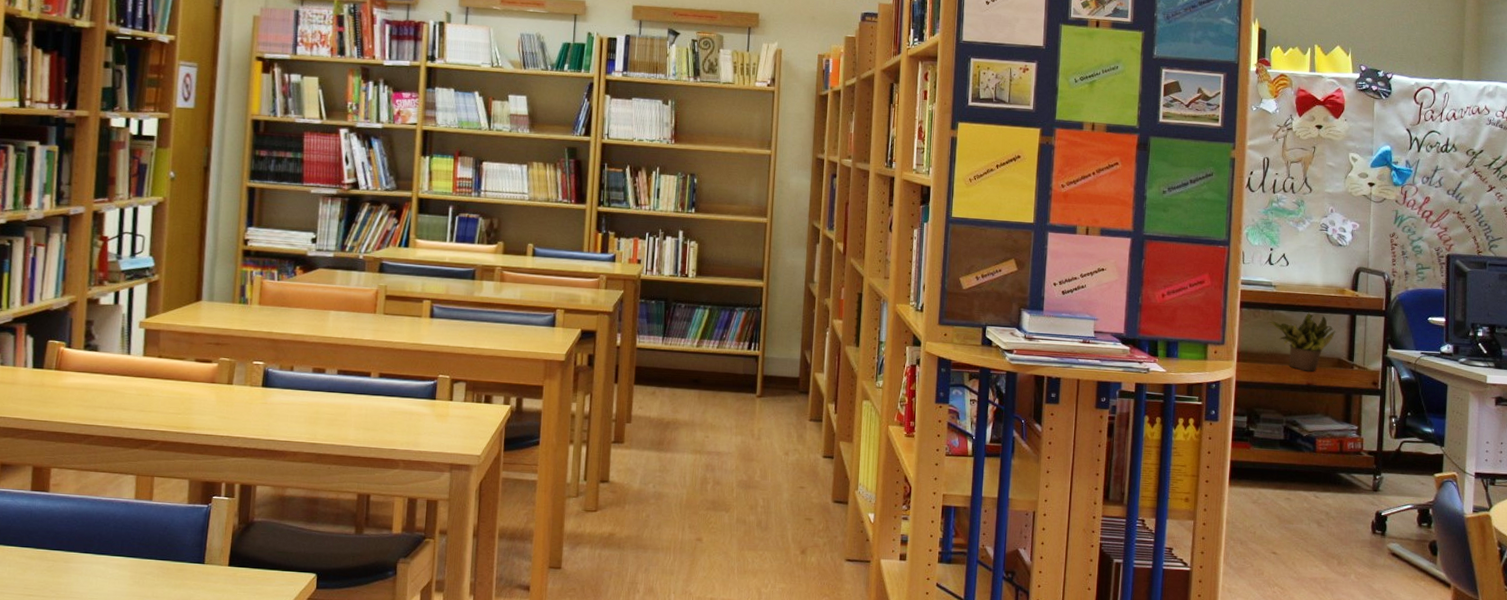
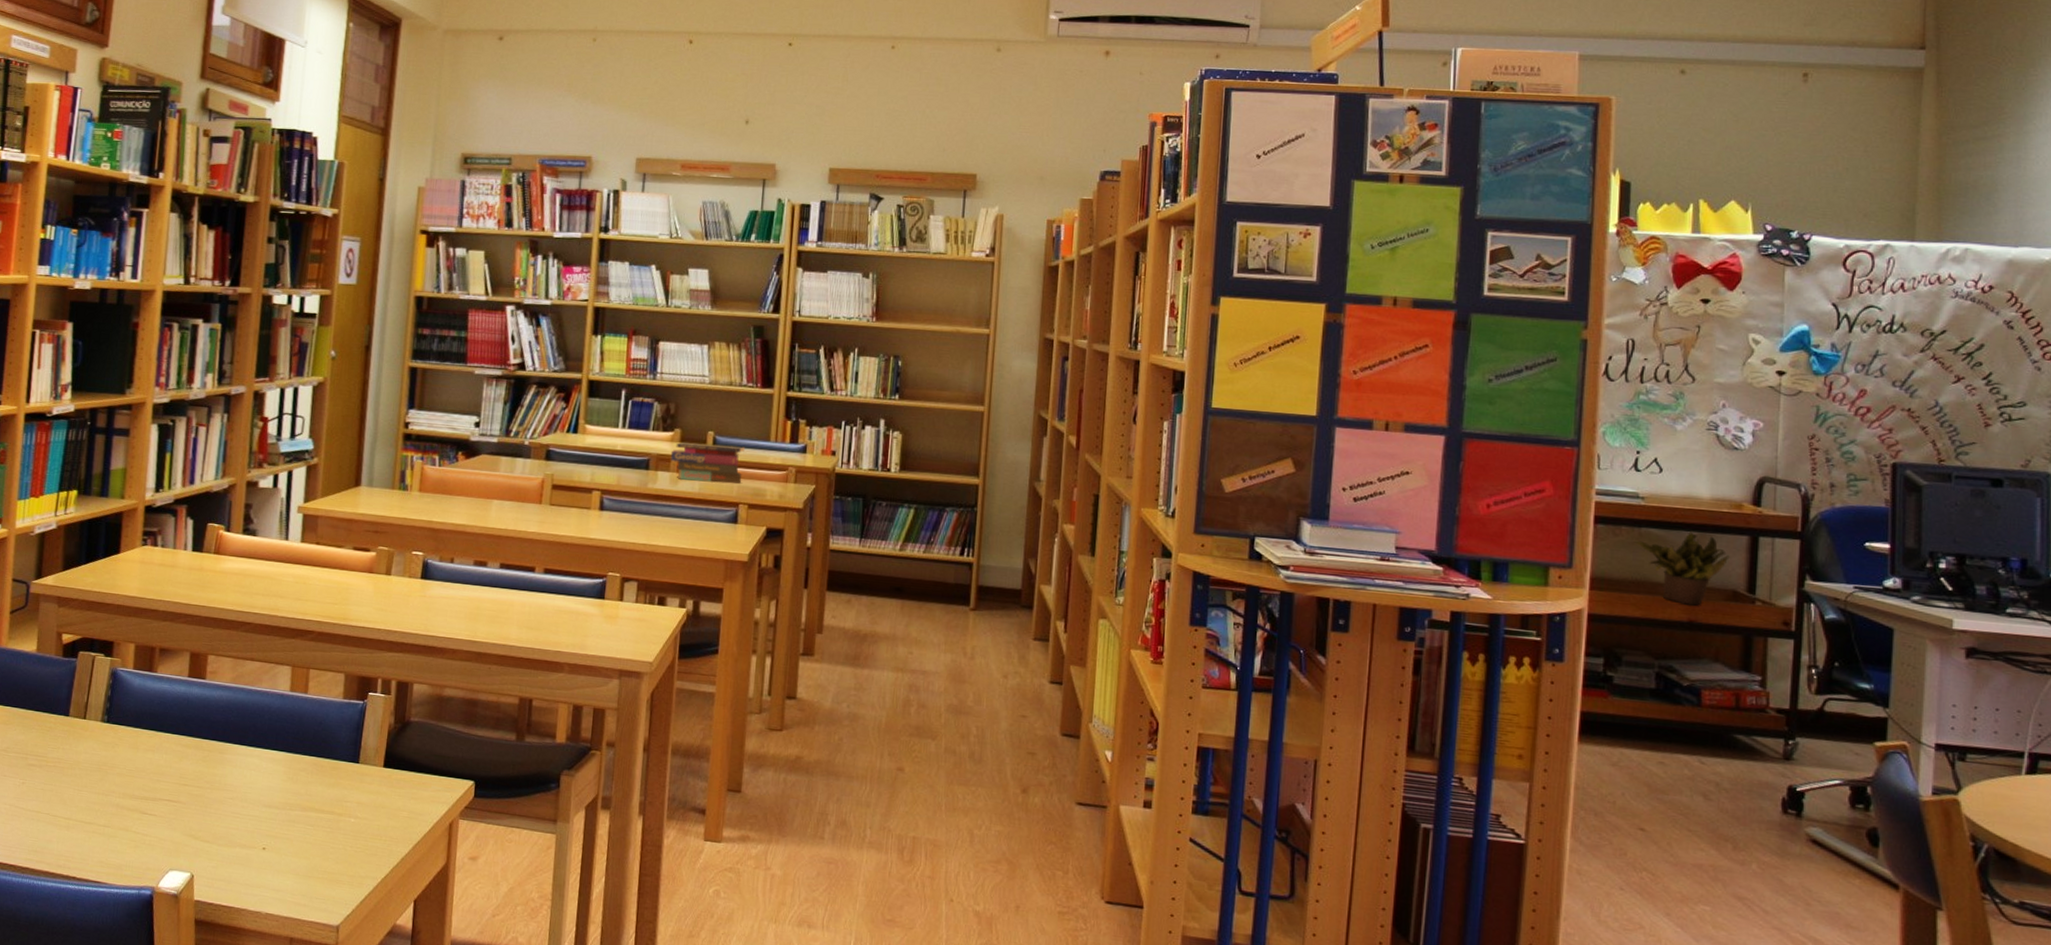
books: none [494,253,561,292] -> present [670,442,745,485]

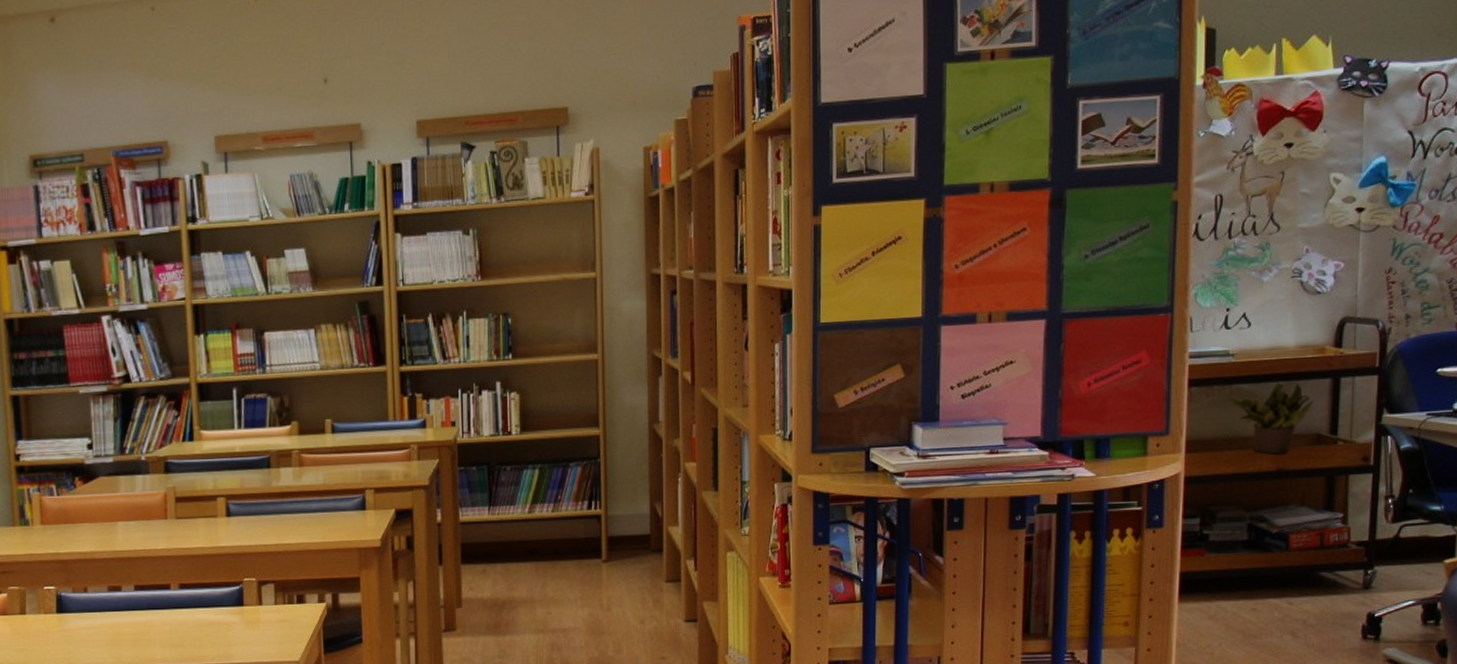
books: present [670,442,745,485] -> none [290,430,365,474]

